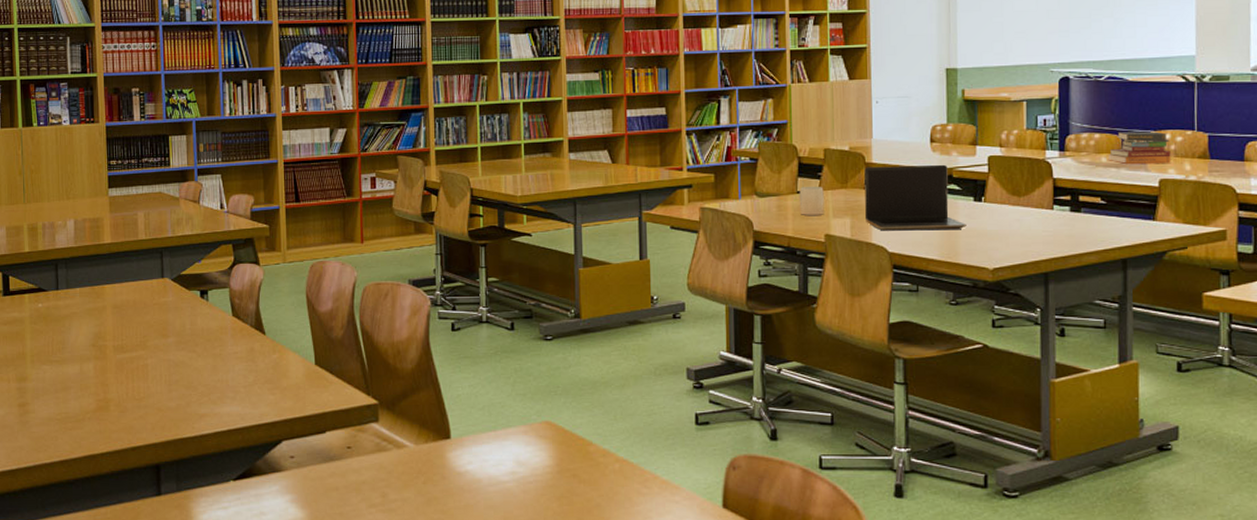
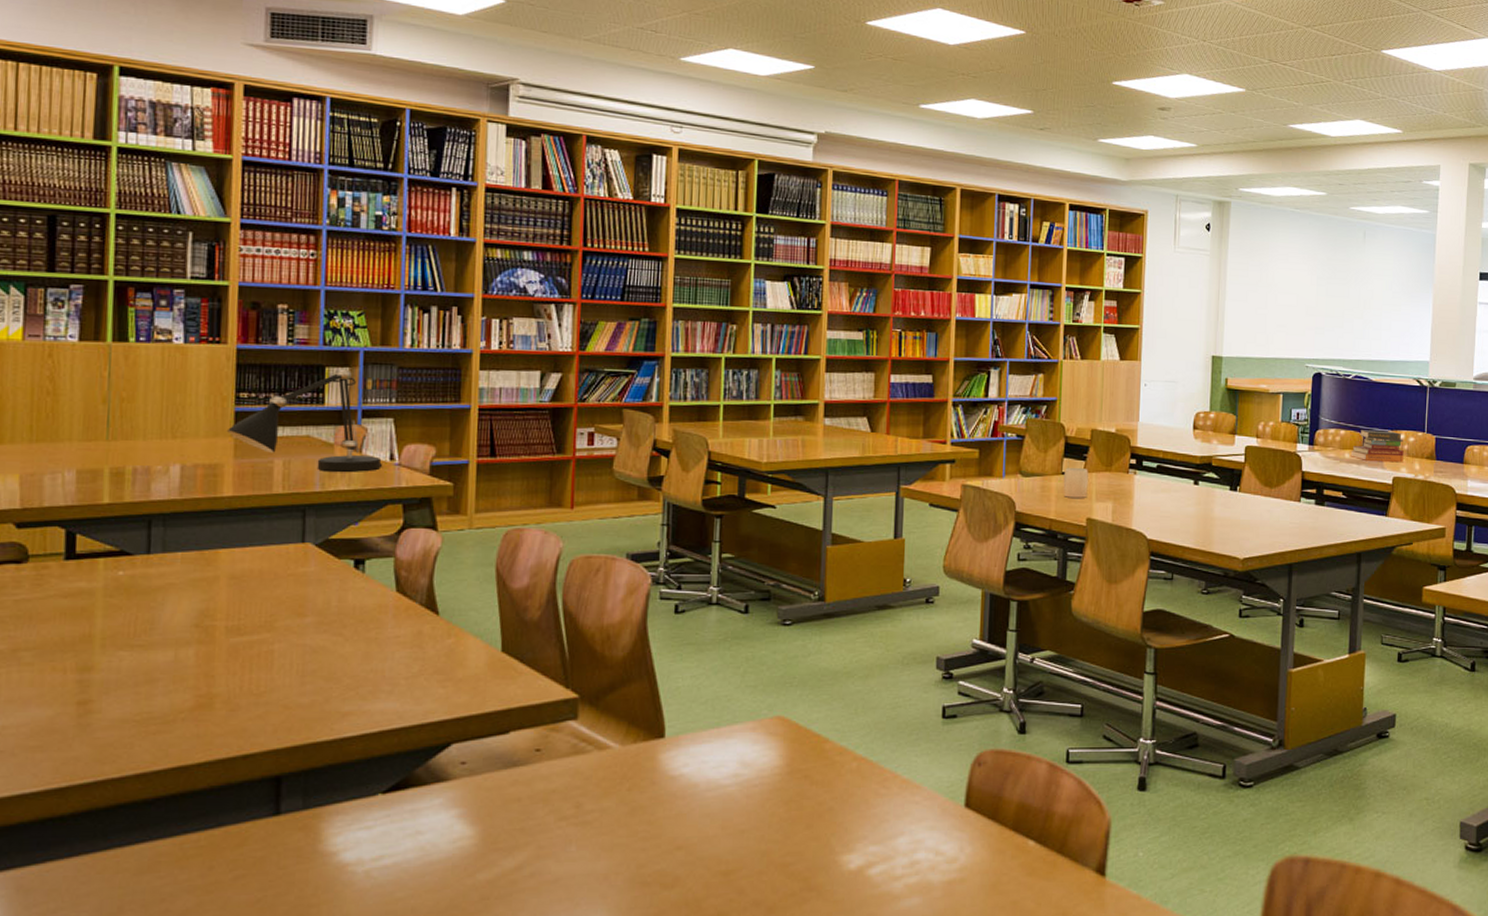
desk lamp: none [103,137,215,220] -> present [226,369,382,472]
laptop computer: present [864,164,967,231] -> none [1127,450,1222,518]

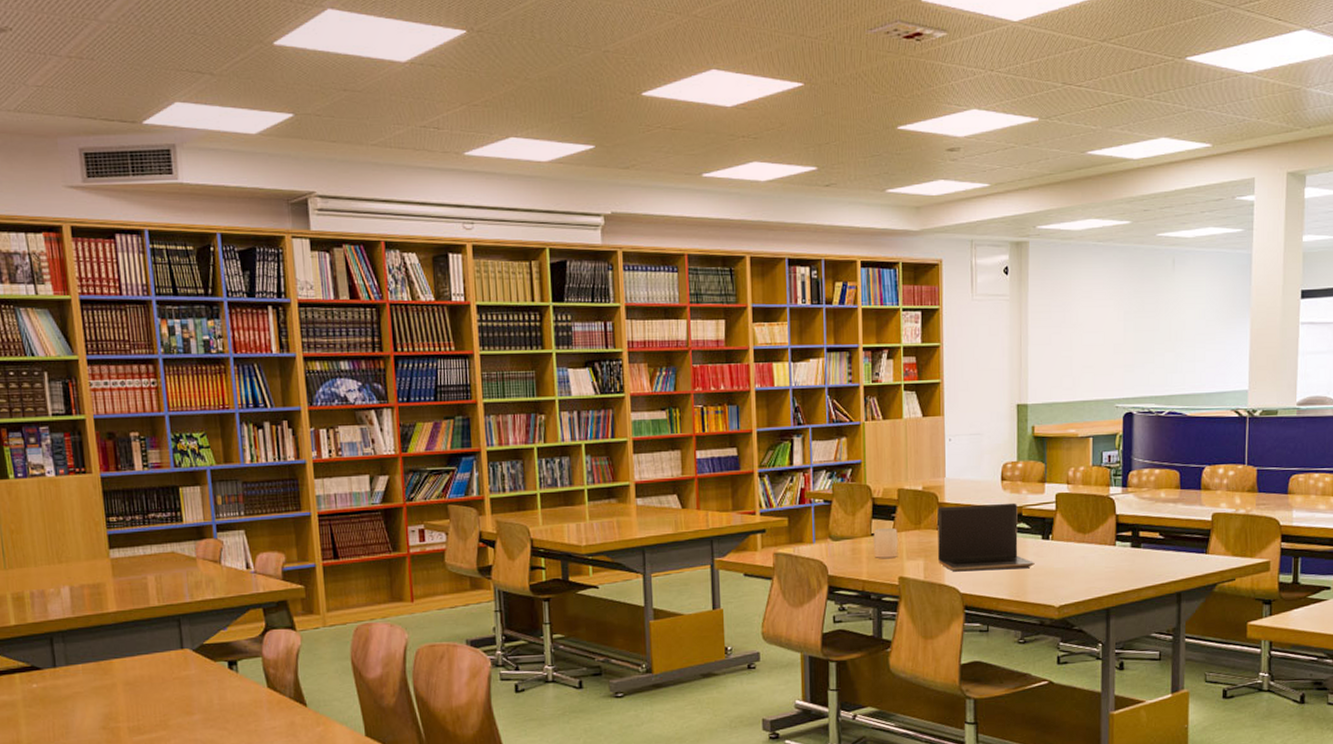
desk lamp: present [226,369,382,472] -> none [103,488,240,583]
laptop computer: none [1127,450,1222,518] -> present [937,502,1035,572]
books: present [1350,430,1404,462] -> none [1166,466,1223,499]

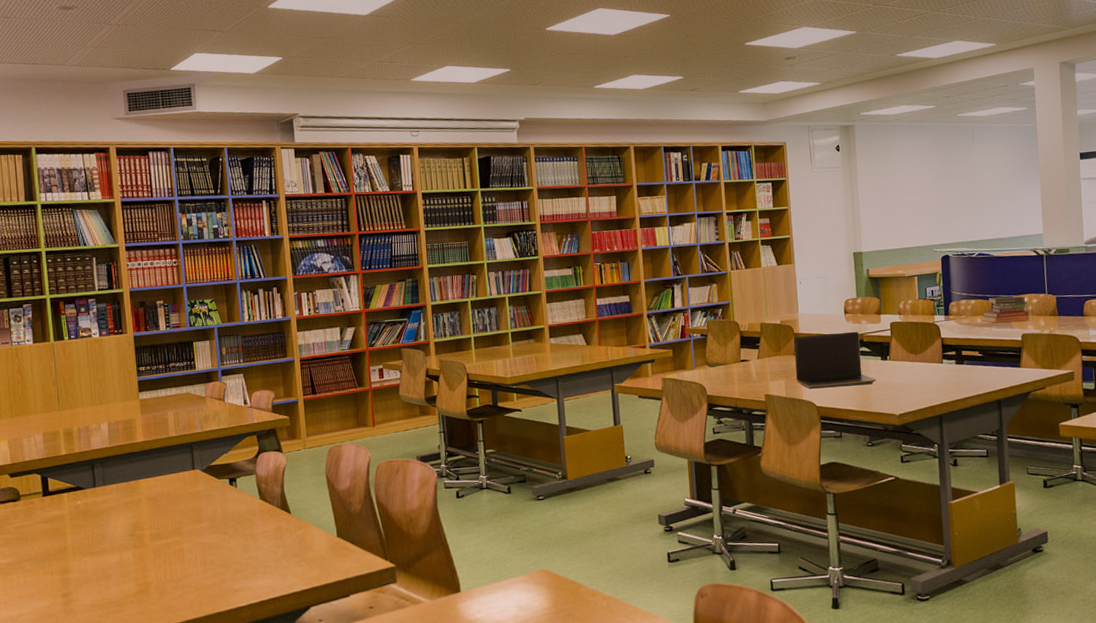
mug: present [873,527,898,558] -> none [742,355,764,380]
books: none [1166,466,1223,499] -> present [982,296,1030,323]

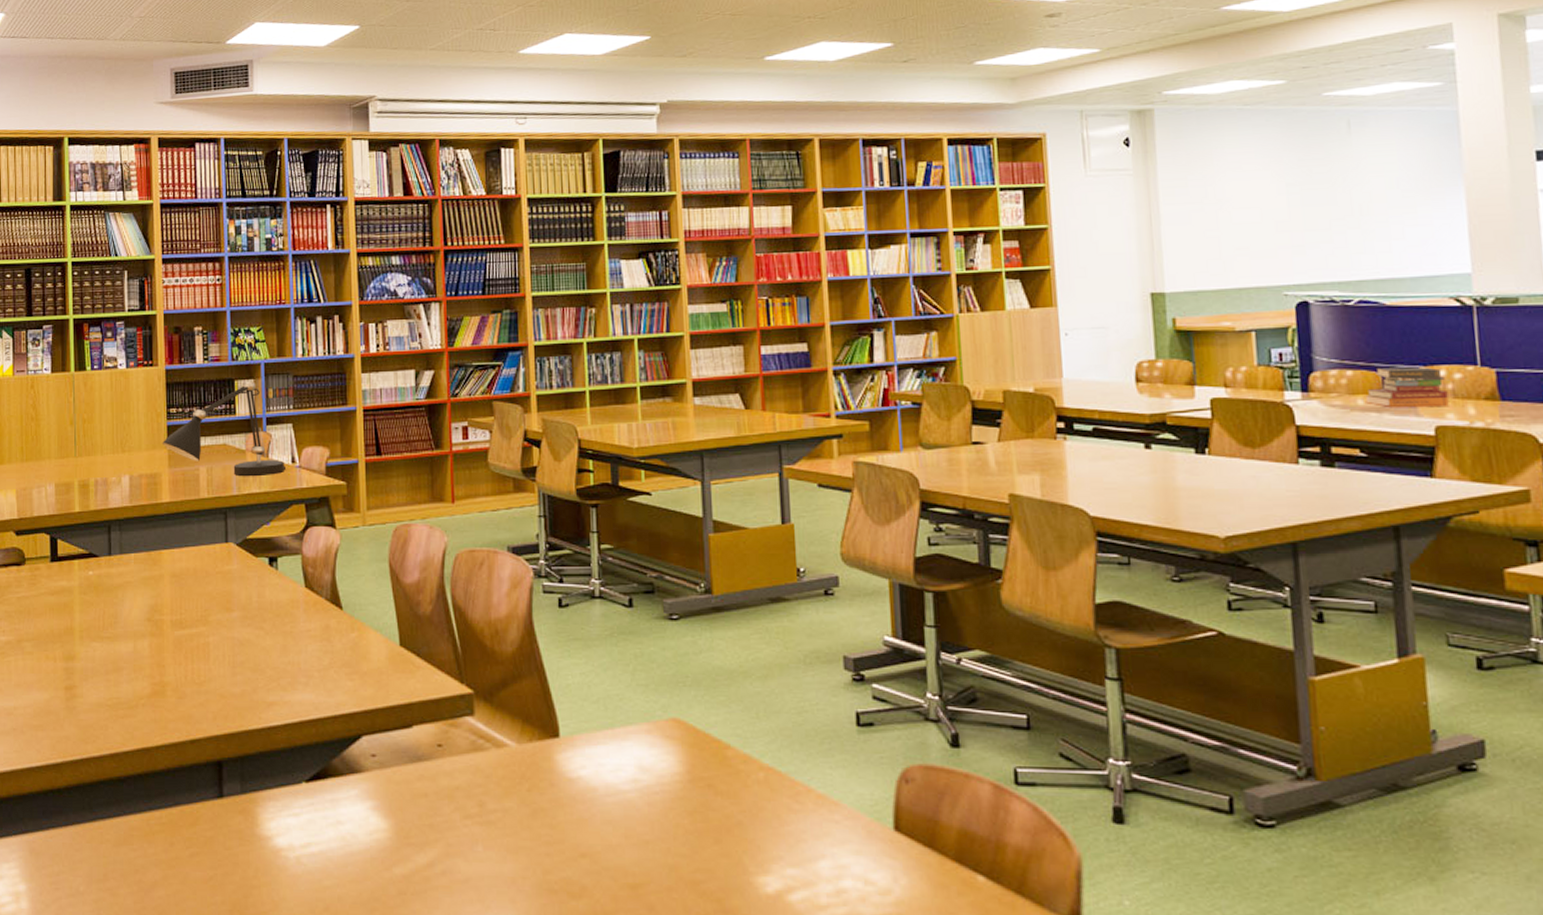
desk lamp: none [134,342,239,417] -> present [161,381,285,476]
laptop computer: present [793,331,877,389] -> none [1054,408,1188,490]

